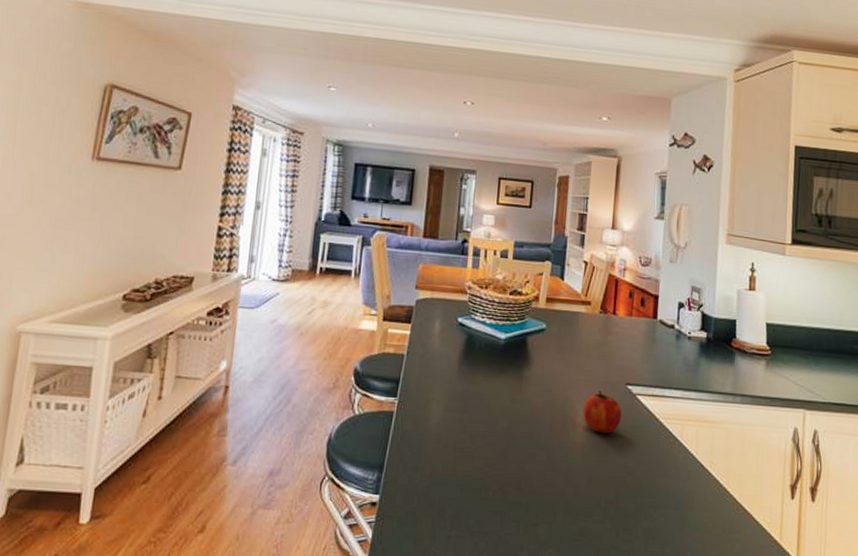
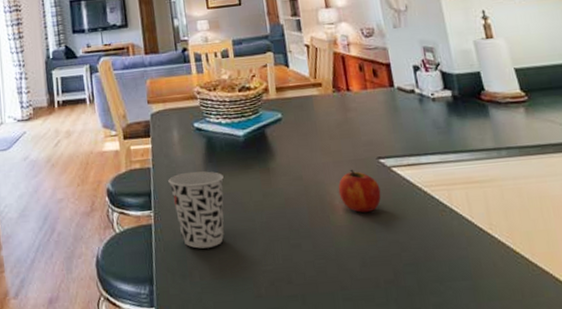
cup: none [420,366,476,444] -> present [168,171,224,249]

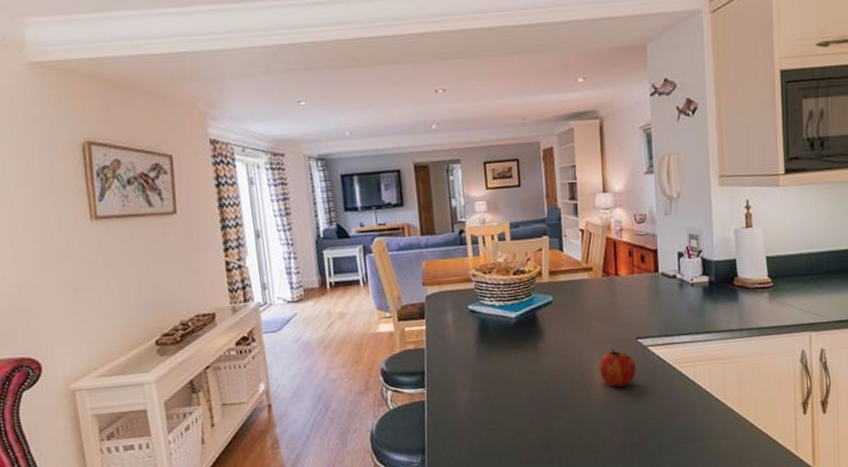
cup: present [168,171,224,249] -> none [441,351,495,422]

